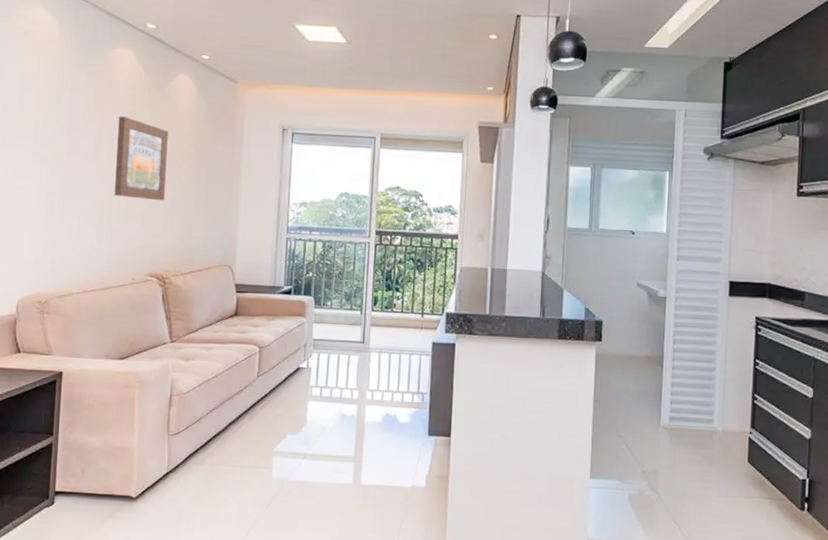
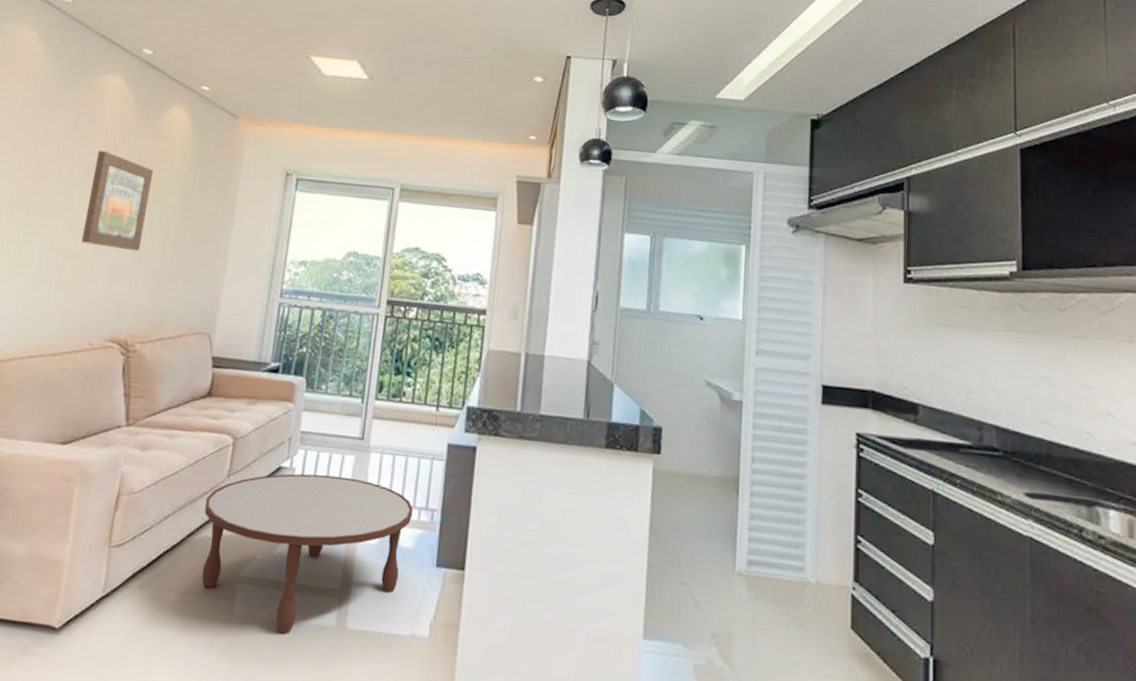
coffee table: none [241,371,408,491] -> present [201,473,414,634]

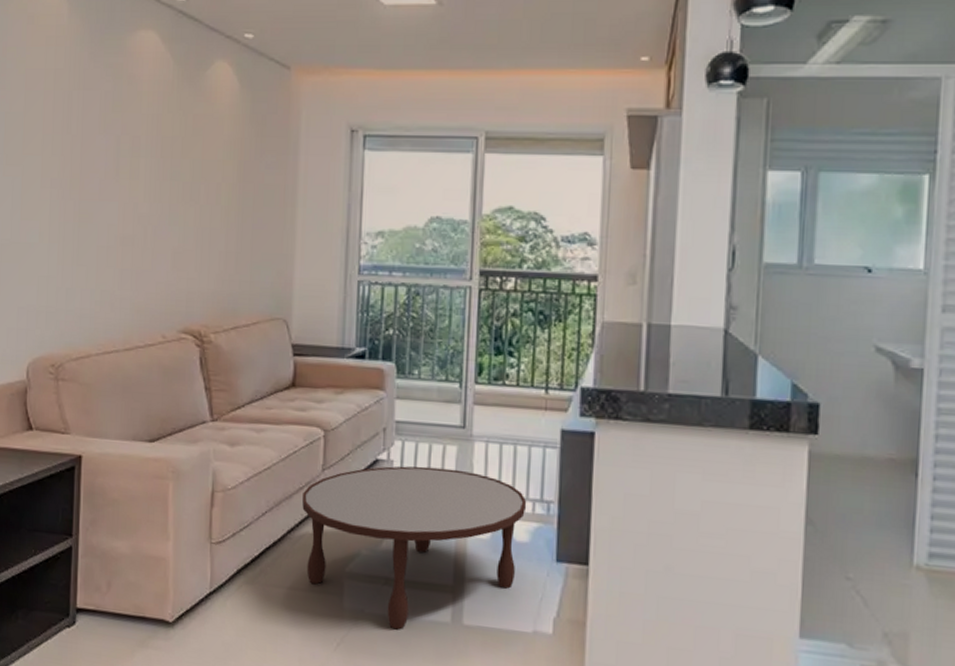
wall art: present [81,151,153,252] -> none [139,122,204,233]

